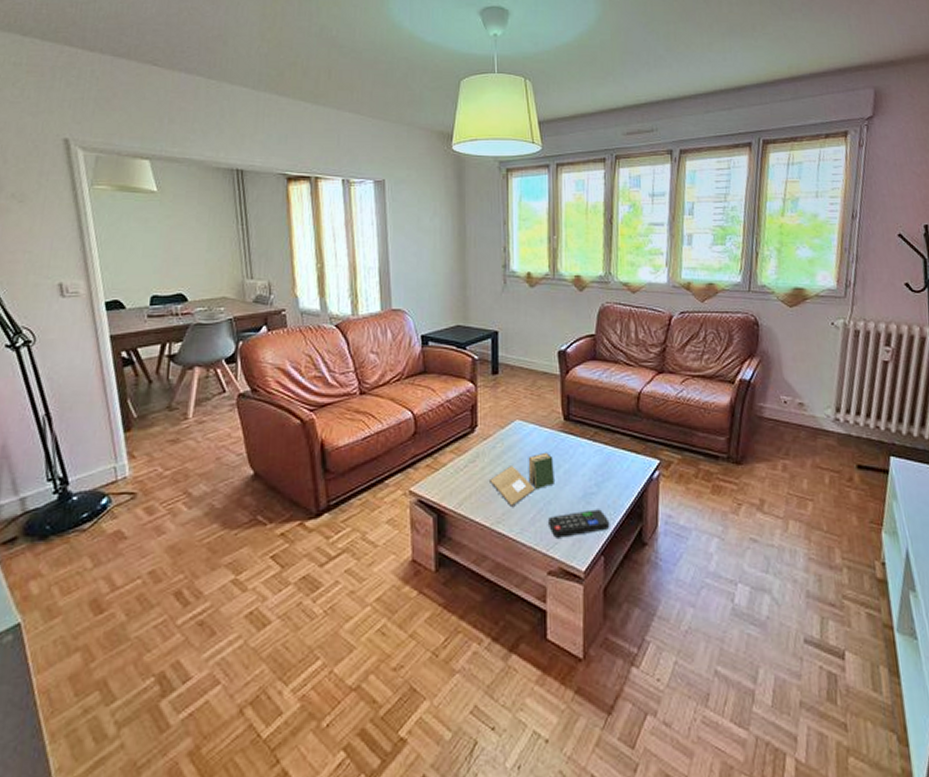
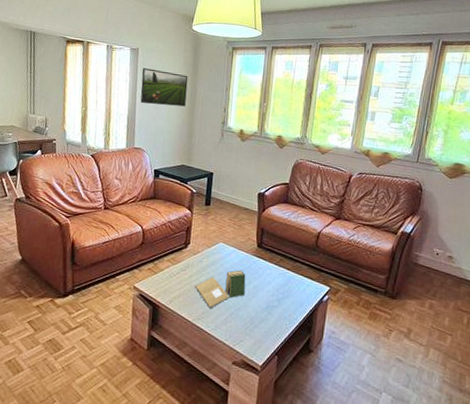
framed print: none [392,205,453,250] -> present [140,68,188,107]
remote control: present [548,509,610,538] -> none [237,319,285,338]

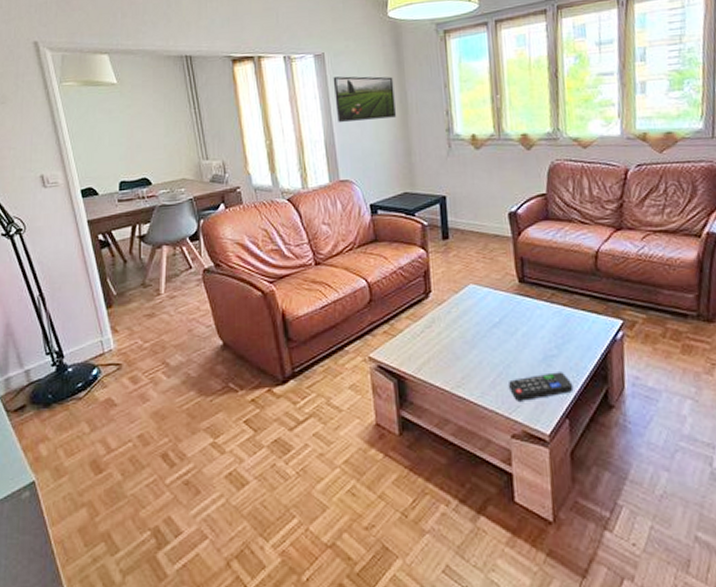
book: present [195,269,246,308] -> none [447,315,513,371]
remote control: none [237,319,285,338] -> present [509,372,574,401]

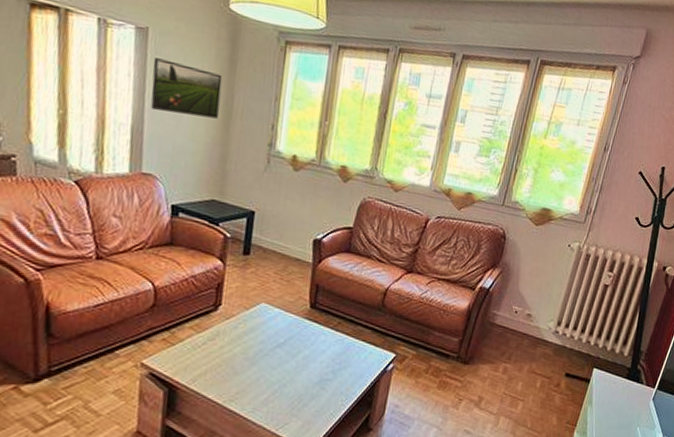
remote control: present [509,372,574,401] -> none [281,395,341,419]

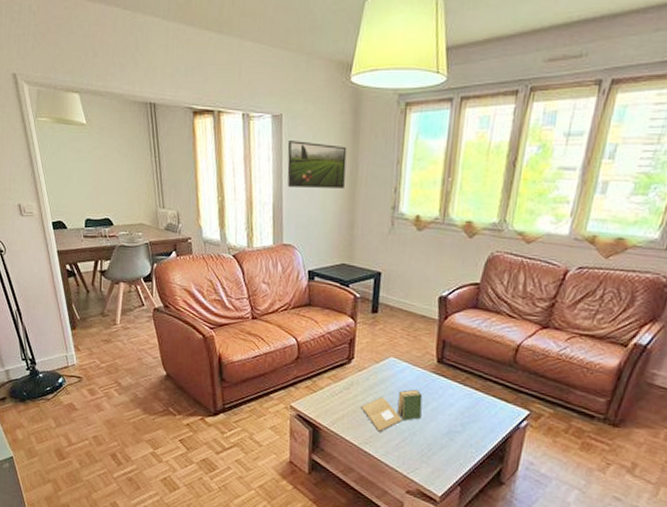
book: none [227,336,295,386] -> present [361,389,423,432]

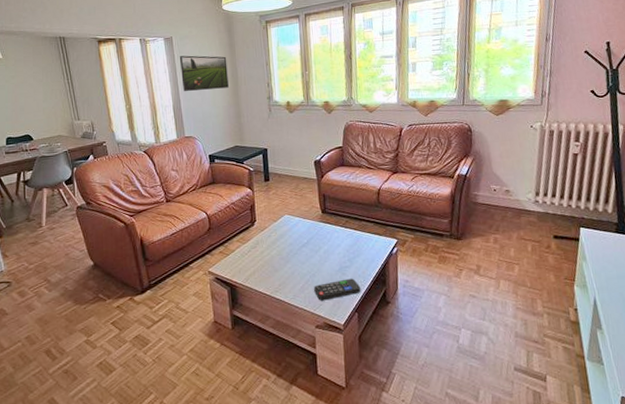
book: present [361,389,423,432] -> none [268,237,317,279]
remote control: none [411,445,471,466] -> present [314,278,361,301]

